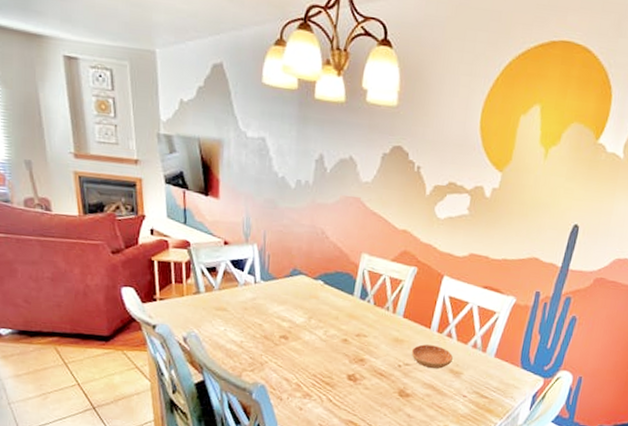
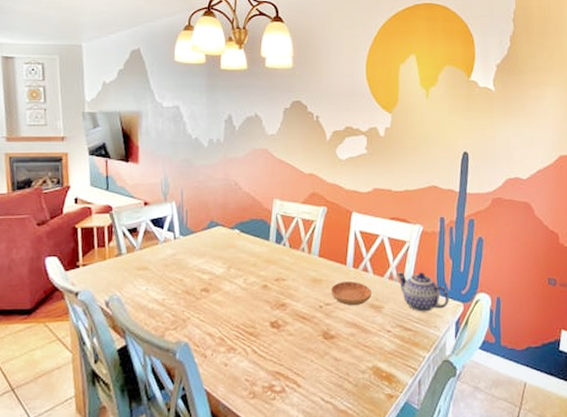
teapot: none [481,342,531,383] -> present [397,272,449,312]

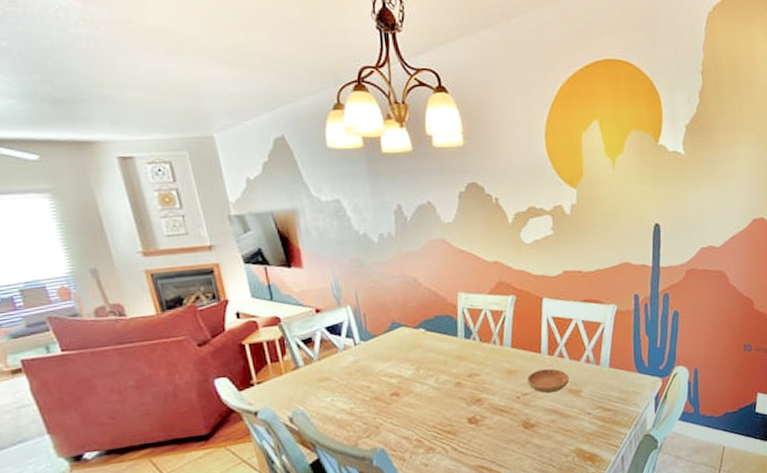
teapot: present [397,272,449,312] -> none [593,352,647,392]

